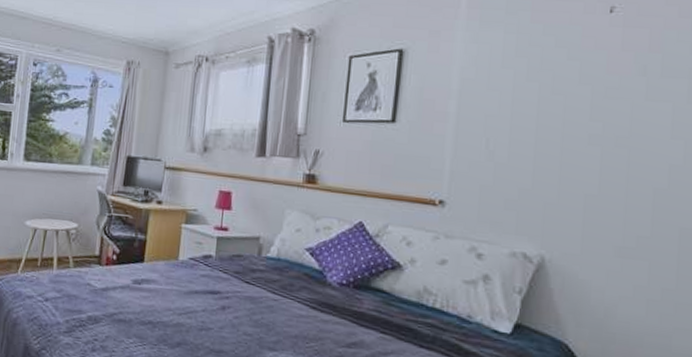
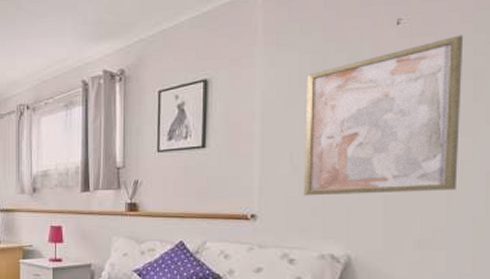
wall art: none [497,30,681,196] -> present [303,35,464,196]

